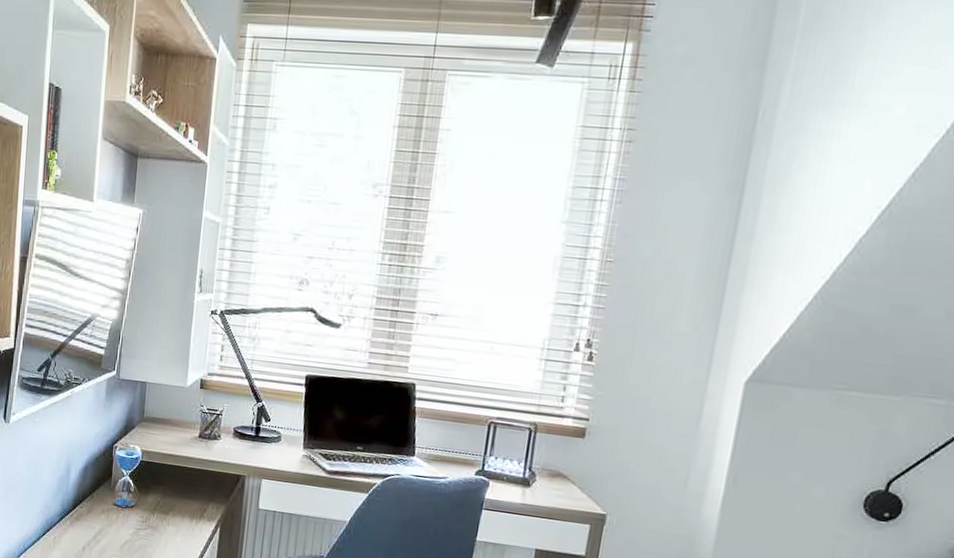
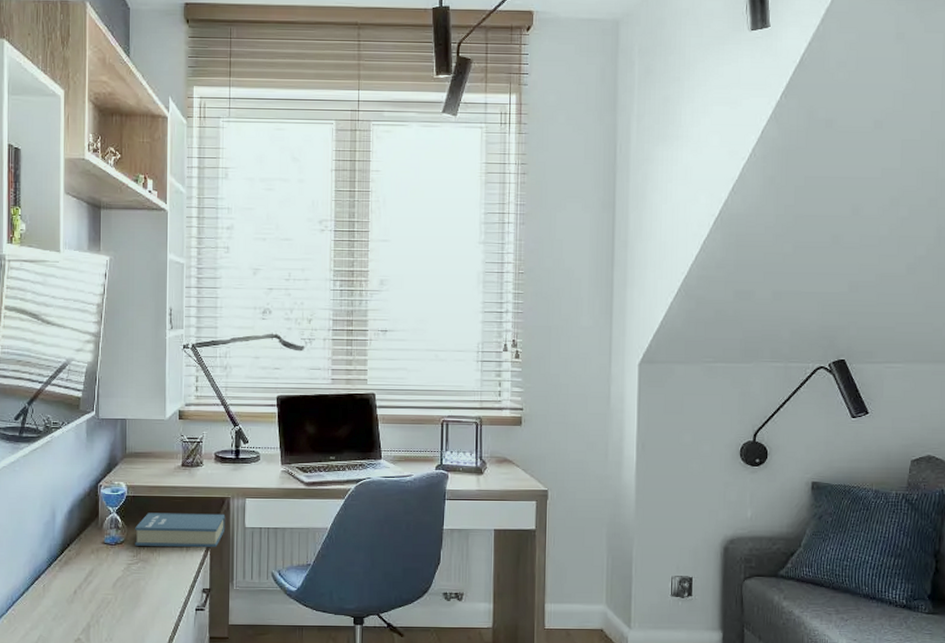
book: none [145,480,239,524] -> present [135,513,226,547]

